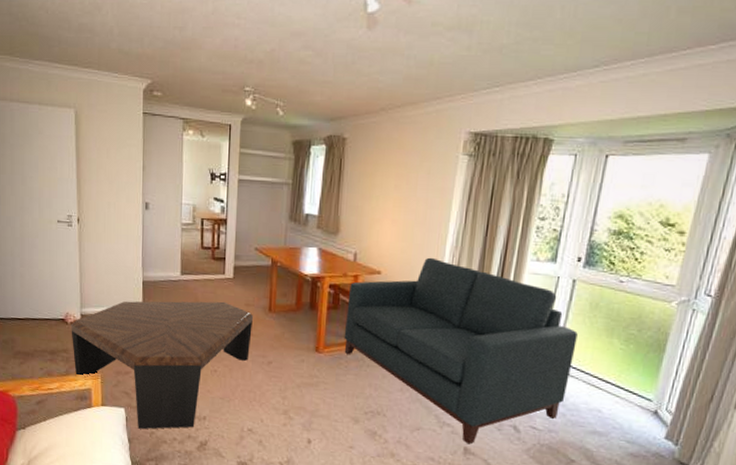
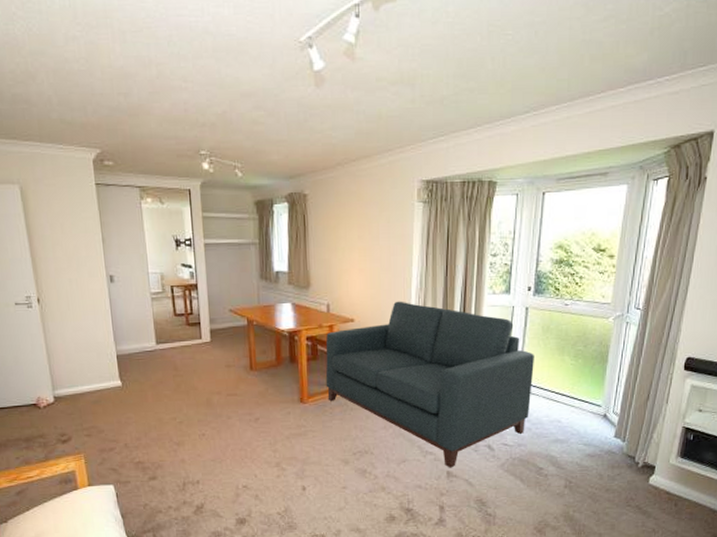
coffee table: present [71,301,253,430] -> none [44,365,236,503]

